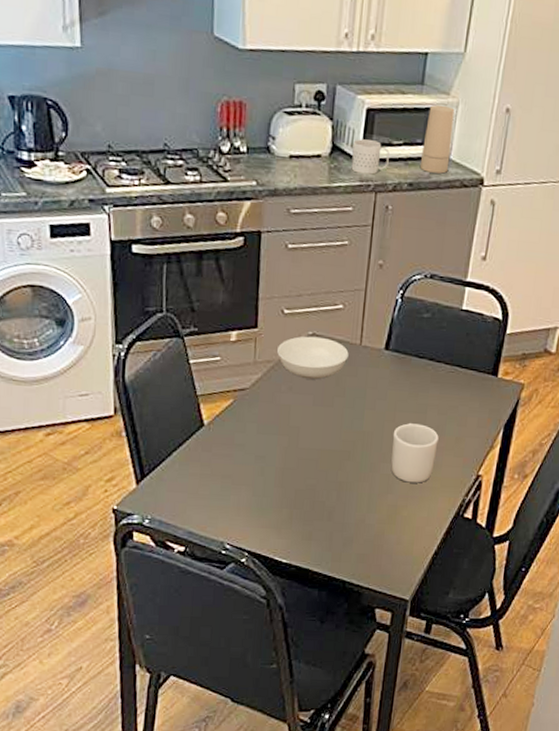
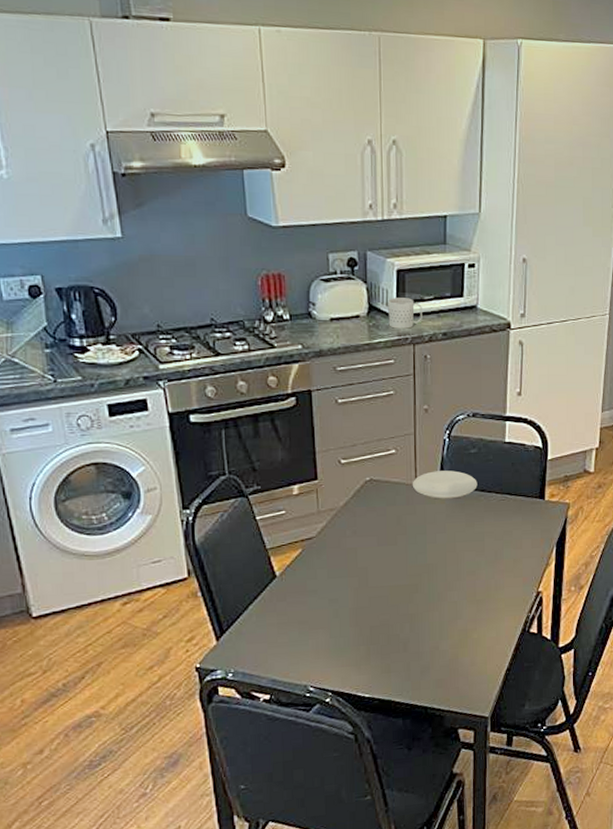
bowl: present [276,336,349,380] -> none [337,481,406,522]
plate: none [356,332,427,365] -> present [412,470,478,499]
mug: present [391,422,439,483] -> none [455,550,498,607]
canister: present [419,104,455,174] -> none [451,261,478,322]

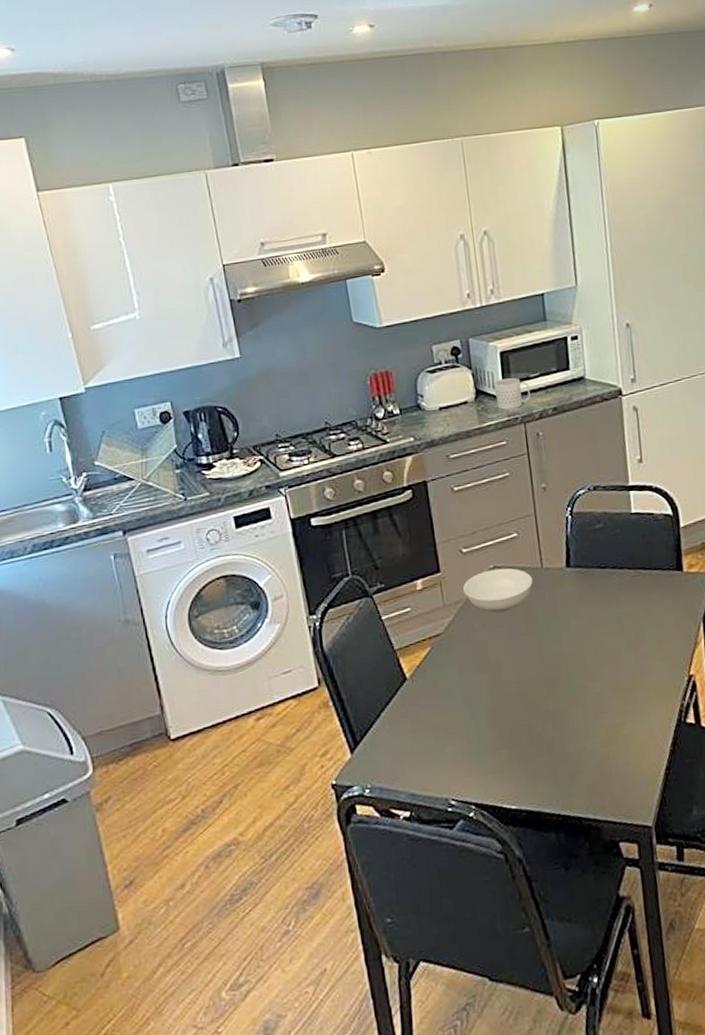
bowl: none [337,481,406,522] -> present [462,568,533,613]
plate: present [412,470,478,499] -> none [538,549,608,581]

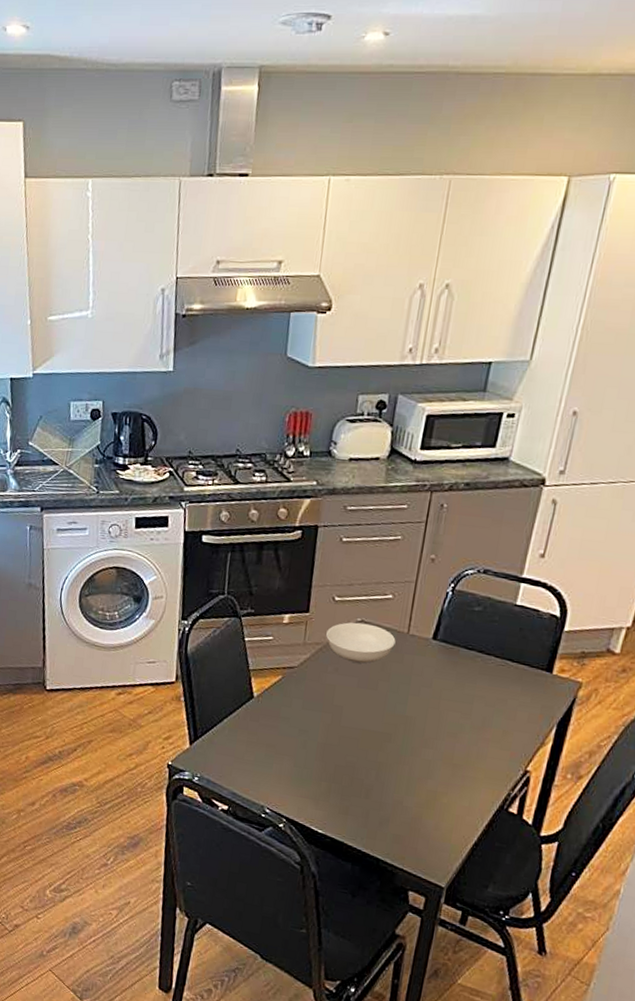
mug: present [494,378,531,410] -> none [408,443,448,476]

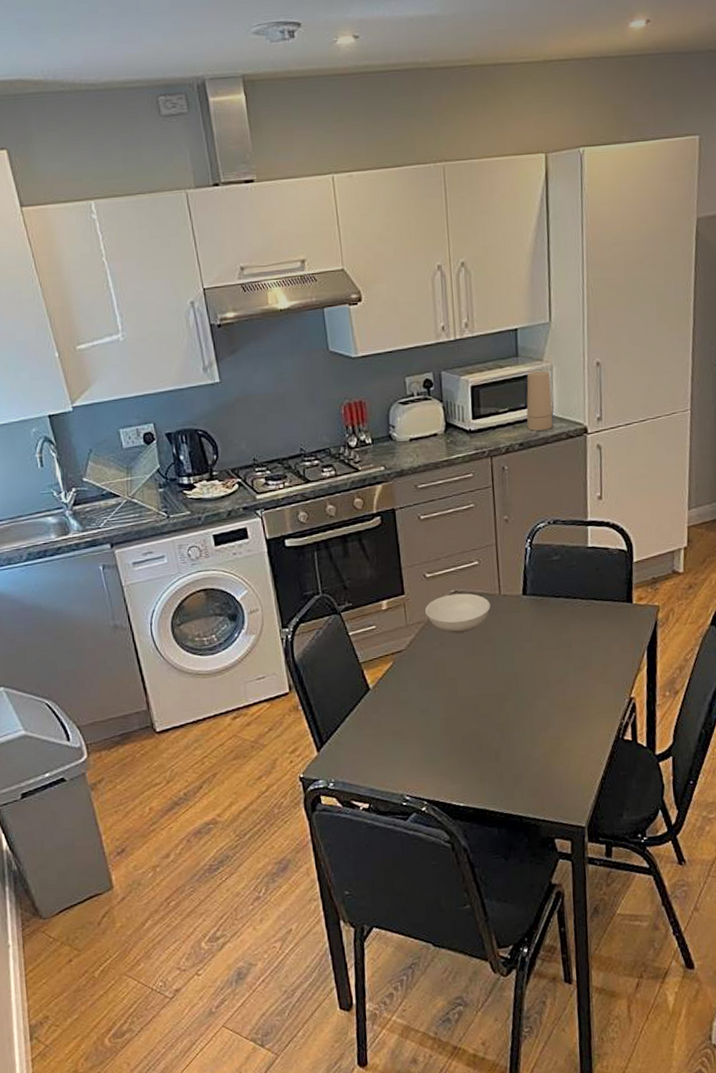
canister: none [477,409,517,474] -> present [526,370,553,431]

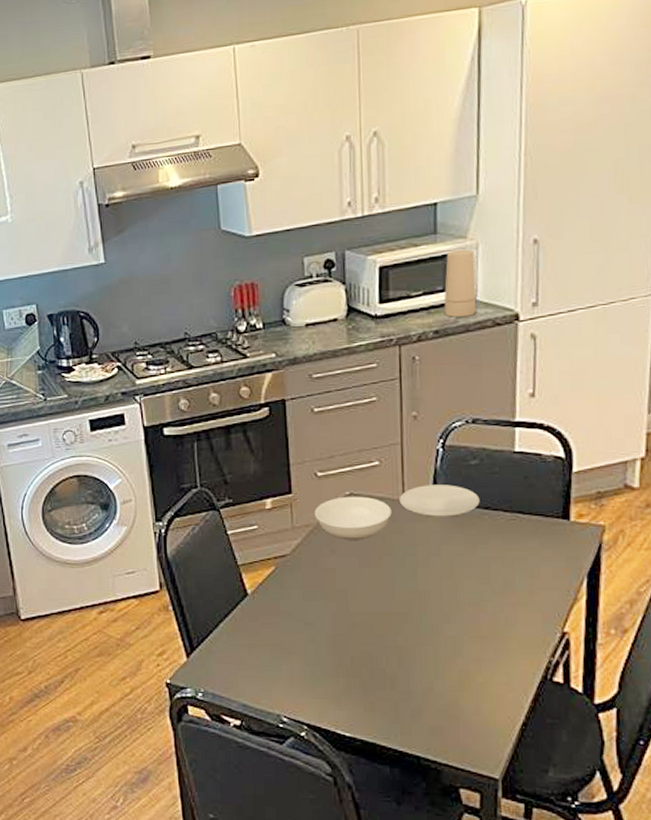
plate: none [496,578,562,608] -> present [398,484,480,517]

